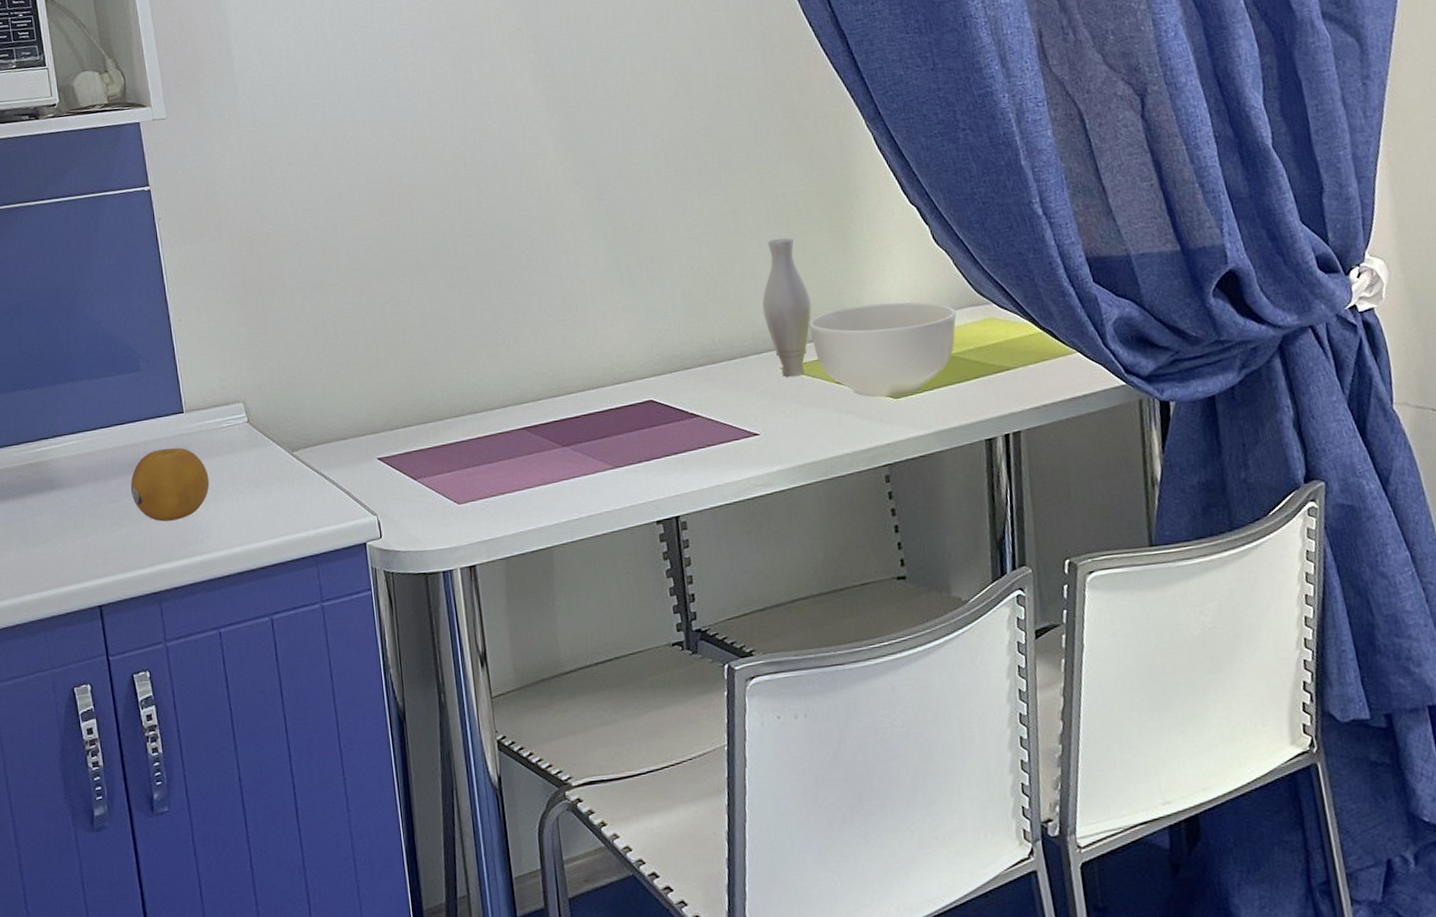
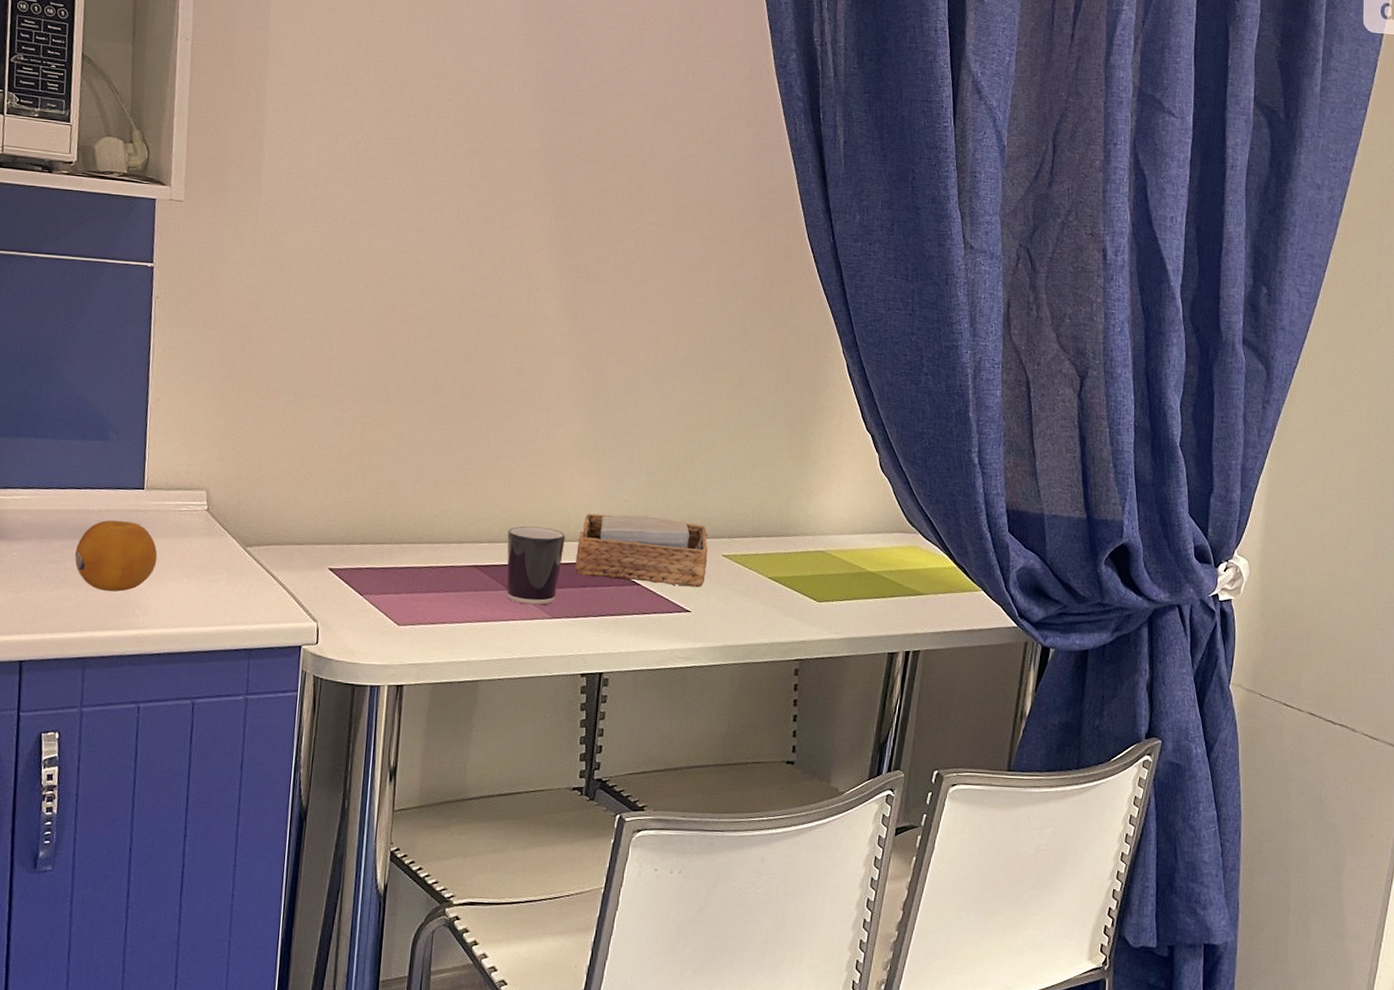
mug: none [550,374,614,459] -> present [506,526,566,605]
napkin holder: none [624,339,767,418] -> present [574,513,708,588]
vase: present [762,238,812,378] -> none [716,437,762,566]
bowl: present [809,302,957,398] -> none [755,512,887,601]

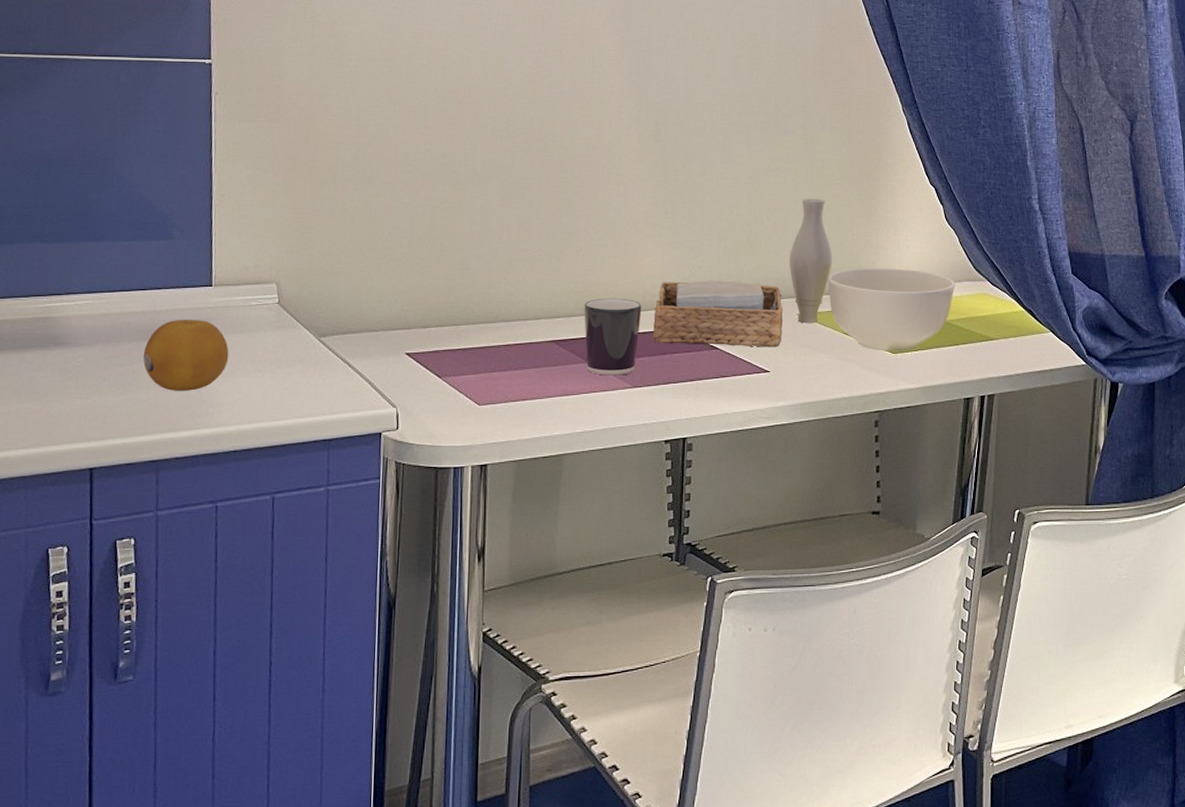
vase: none [716,437,762,566] -> present [789,198,833,324]
bowl: none [755,512,887,601] -> present [828,268,956,352]

